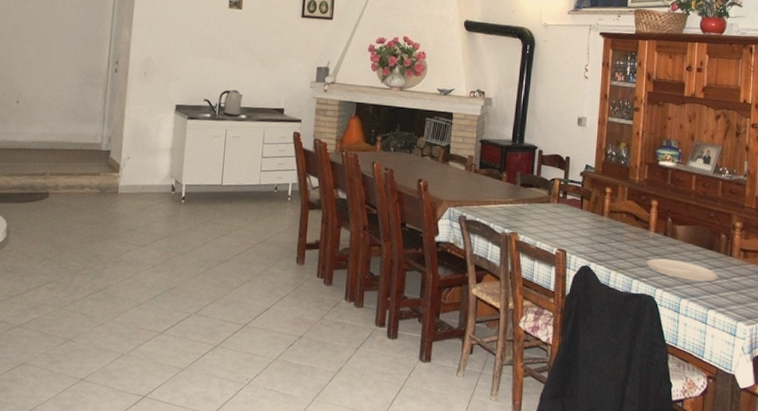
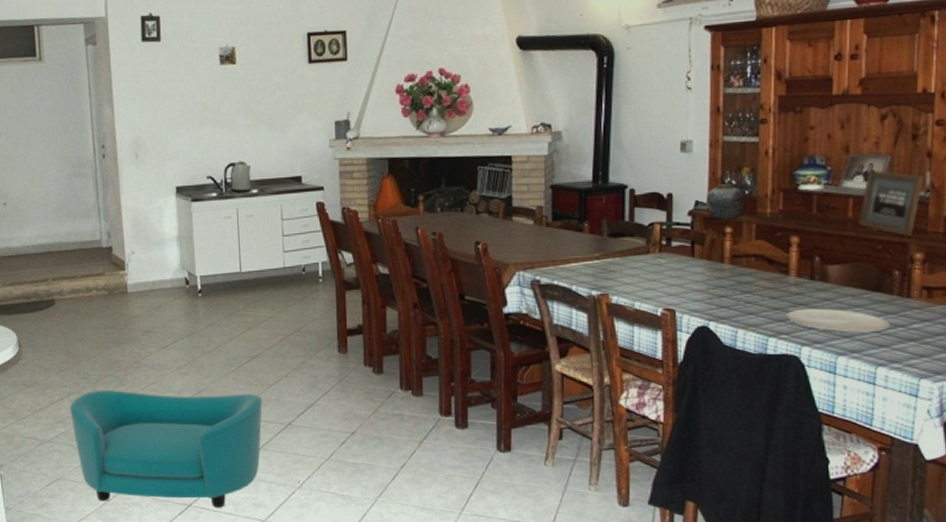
dog bed: none [45,280,226,400] -> present [69,389,263,508]
decorative jar: none [594,154,622,182] -> present [707,184,746,220]
picture frame: none [698,155,743,209] -> present [858,170,923,237]

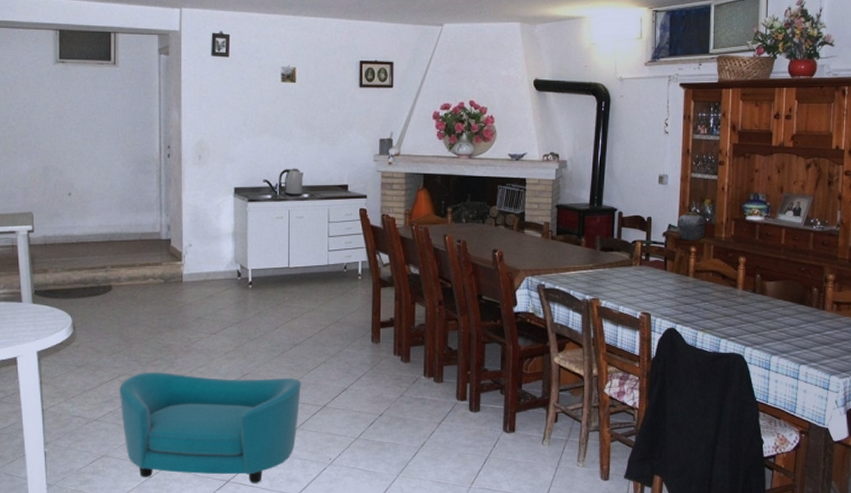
plate: present [786,308,890,334] -> none [734,316,810,337]
picture frame: present [858,170,923,237] -> none [788,207,835,261]

